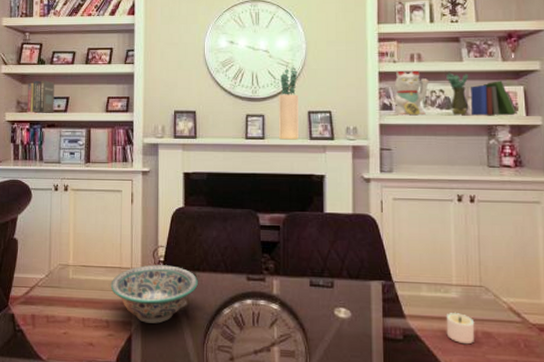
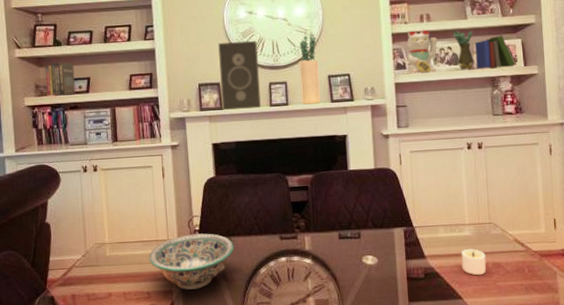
speaker: none [195,70,237,139] -> present [218,40,261,110]

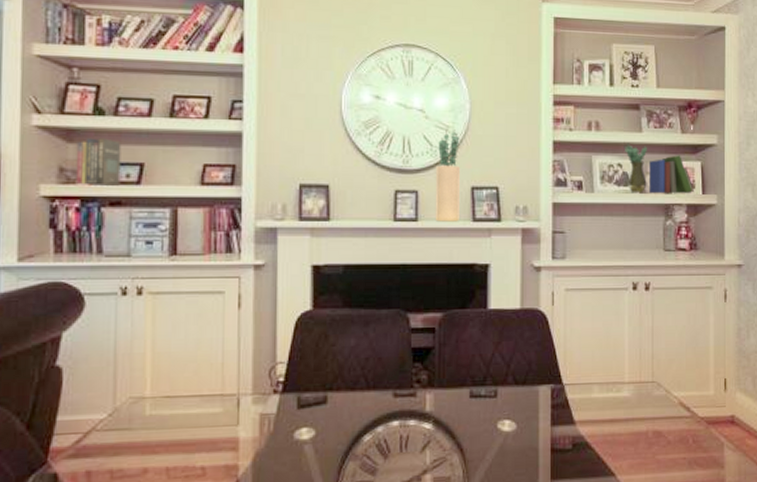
decorative bowl: present [148,233,234,290] -> none [208,386,330,464]
speaker: present [218,40,261,110] -> none [328,132,384,222]
decorative figurine: present [407,29,438,74] -> none [569,139,607,193]
candle: present [461,248,487,276] -> none [617,412,646,447]

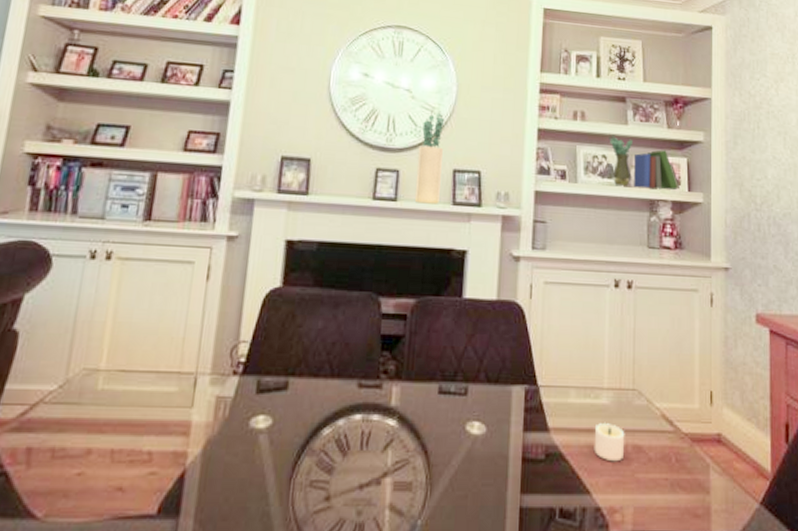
books: present [75,138,122,186] -> none [60,98,111,147]
candle: none [617,412,646,447] -> present [594,422,625,462]

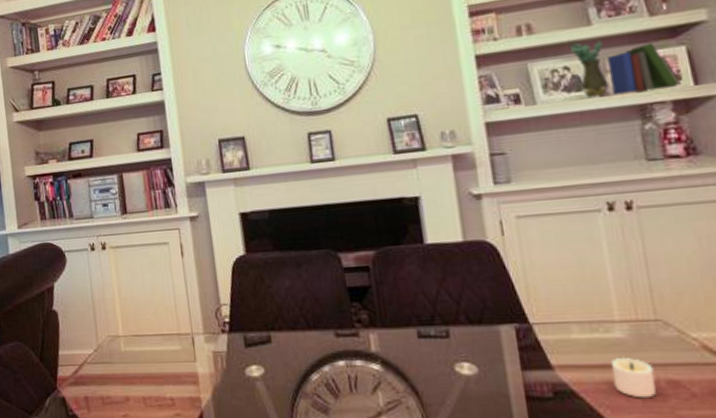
vase: present [414,110,445,205] -> none [345,63,379,159]

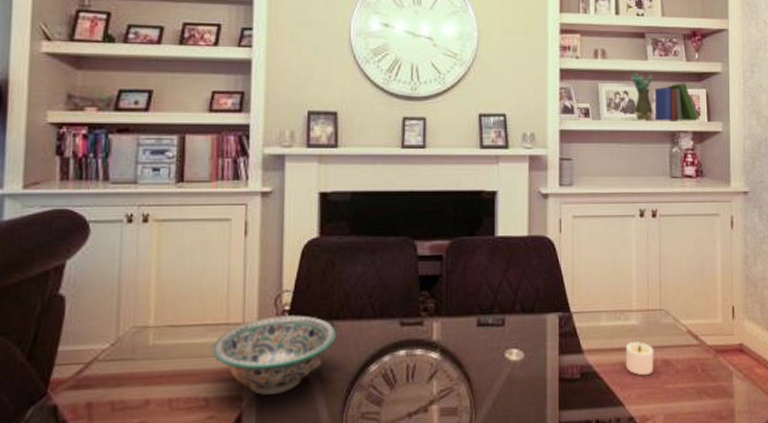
decorative bowl: none [170,326,275,398] -> present [212,315,336,395]

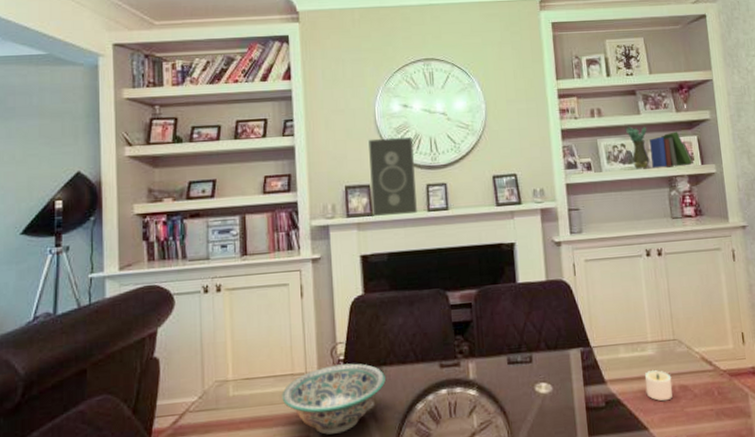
speaker: none [336,59,392,149] -> present [368,136,418,216]

